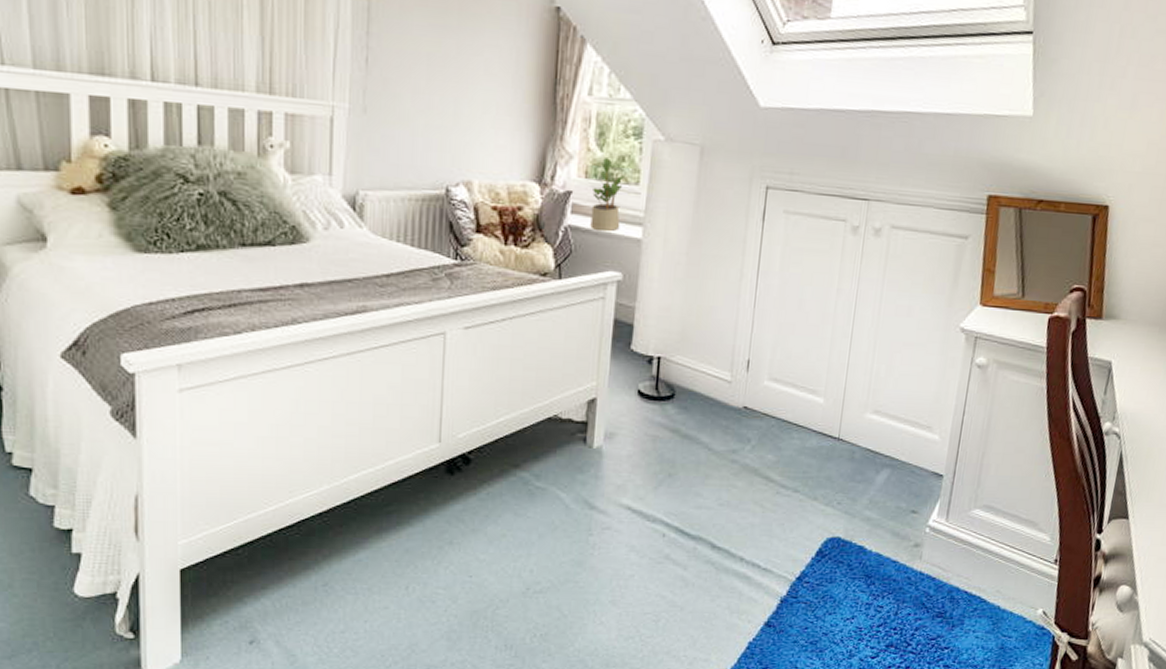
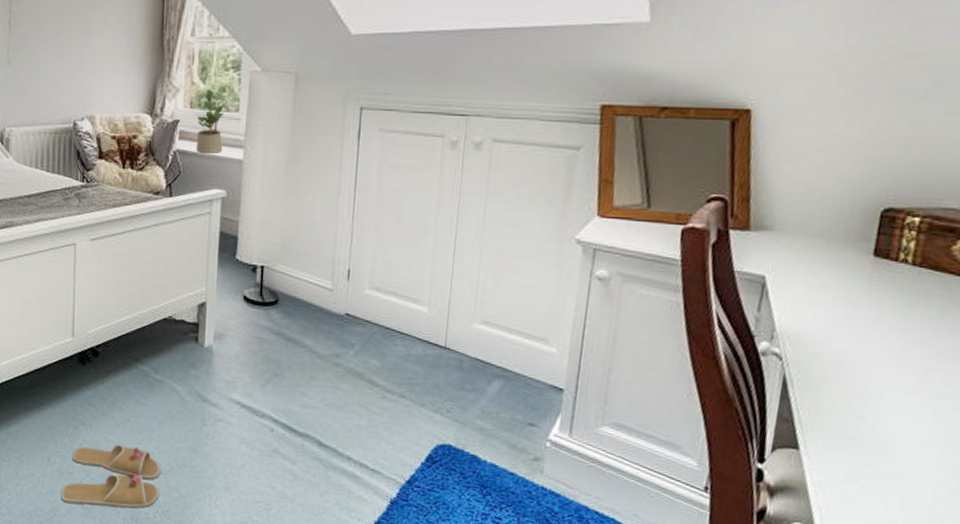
slipper: none [421,564,540,636] -> present [61,445,160,508]

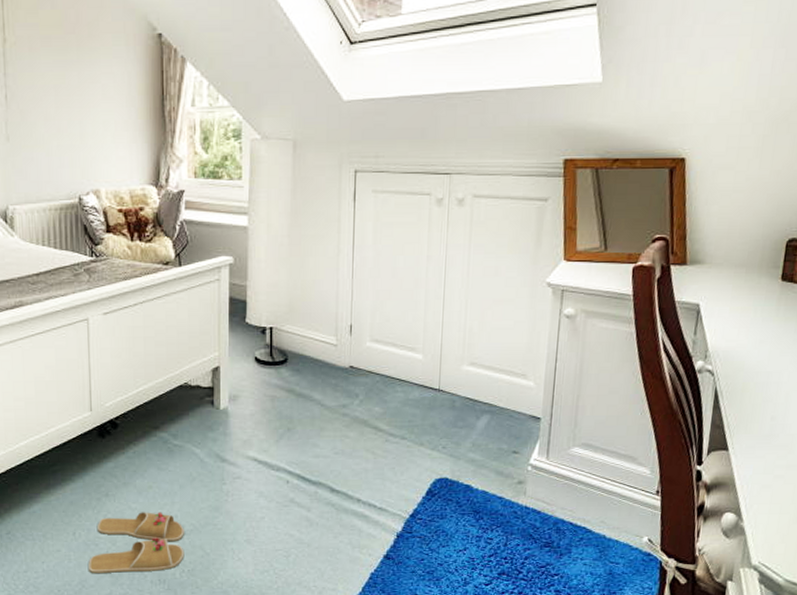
potted plant: present [196,89,225,155] -> none [202,159,228,223]

